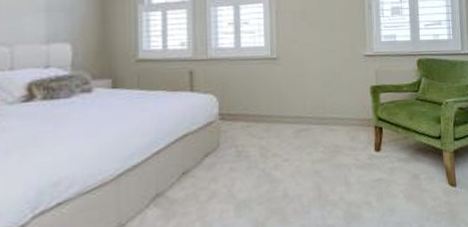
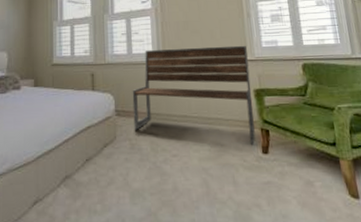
bench: none [239,39,369,144] -> present [132,45,255,146]

